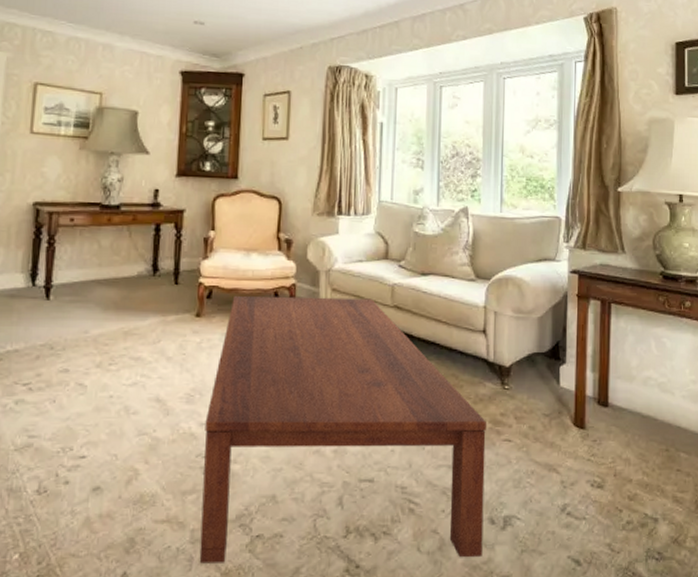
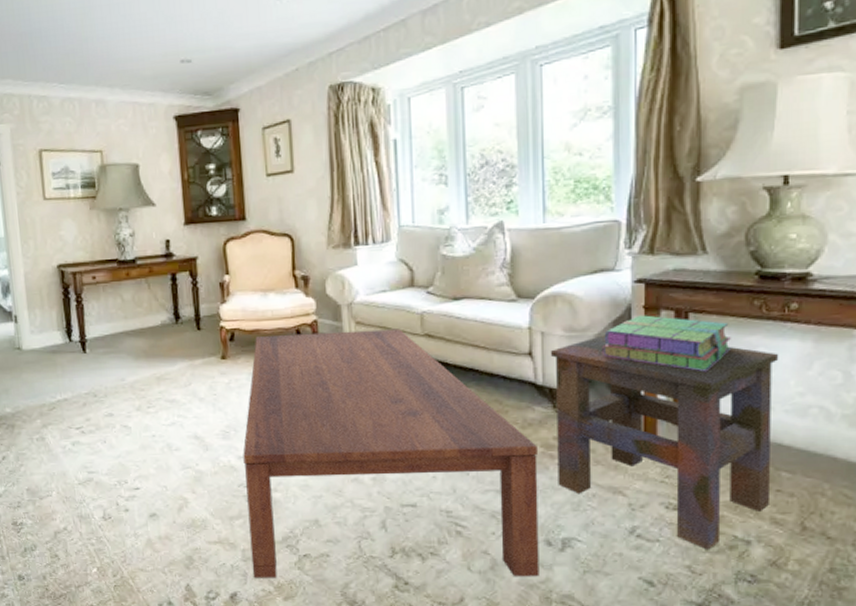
side table: none [501,318,678,528] -> present [550,335,779,550]
stack of books: none [543,302,643,358] -> present [602,315,732,372]

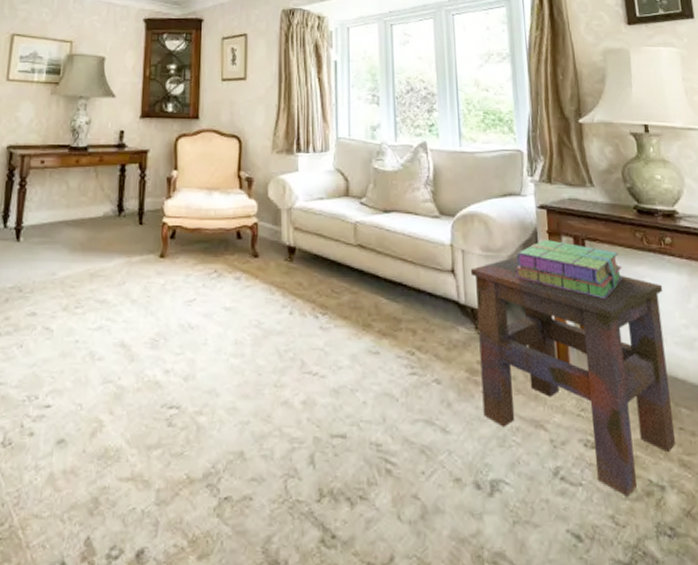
coffee table: present [243,328,539,578] -> none [165,235,470,529]

